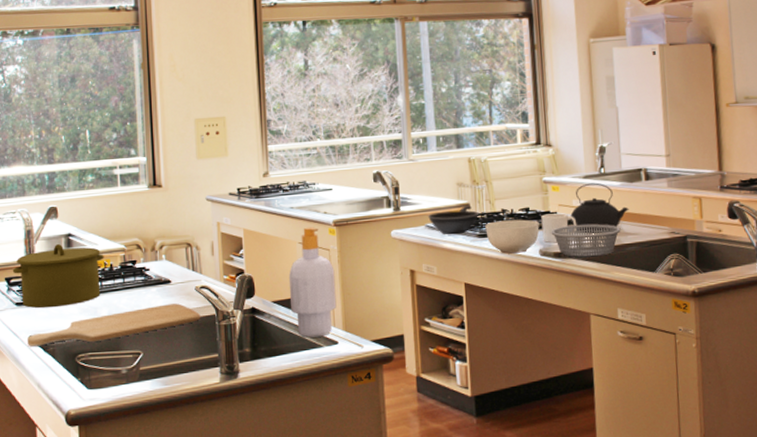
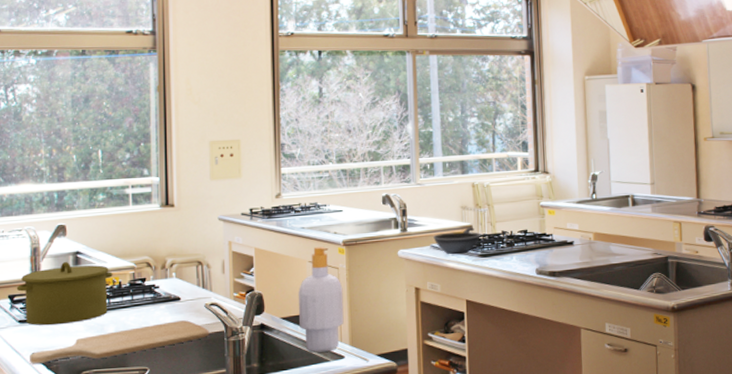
bowl: present [485,219,540,254] -> none [486,240,536,273]
mug: present [541,213,577,244] -> none [538,235,571,263]
colander: present [551,224,621,258] -> none [546,245,610,276]
teakettle: present [570,182,629,234] -> none [565,207,617,254]

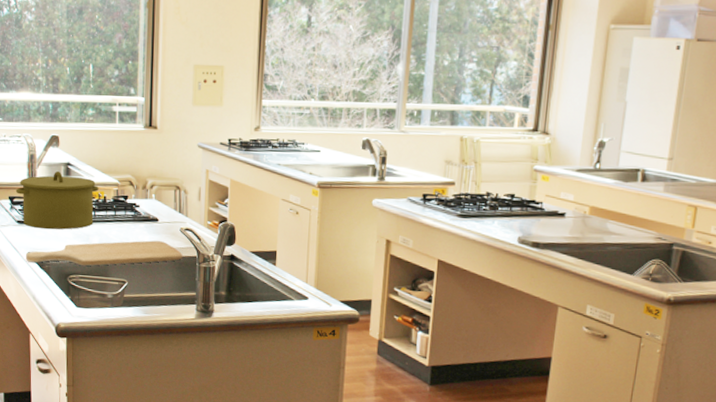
soap bottle: present [298,246,344,353] -> none [267,185,313,291]
frying pan: present [433,226,481,255] -> none [411,183,463,212]

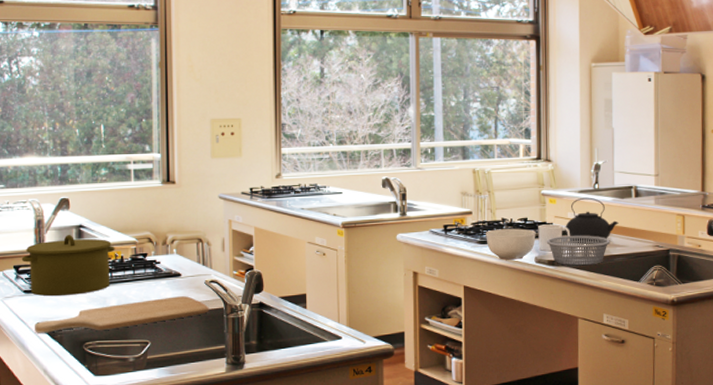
bowl: none [467,203,522,238] -> present [486,228,536,260]
mug: none [523,203,562,233] -> present [538,224,571,252]
colander: none [533,217,606,252] -> present [546,235,610,266]
teakettle: none [555,177,618,229] -> present [565,197,619,244]

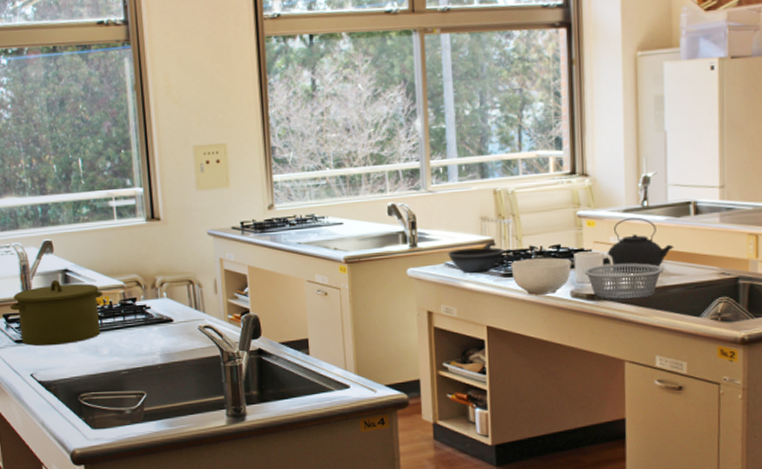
chopping board: present [35,296,209,333] -> none [29,343,205,385]
frying pan: none [433,212,481,241] -> present [448,241,505,274]

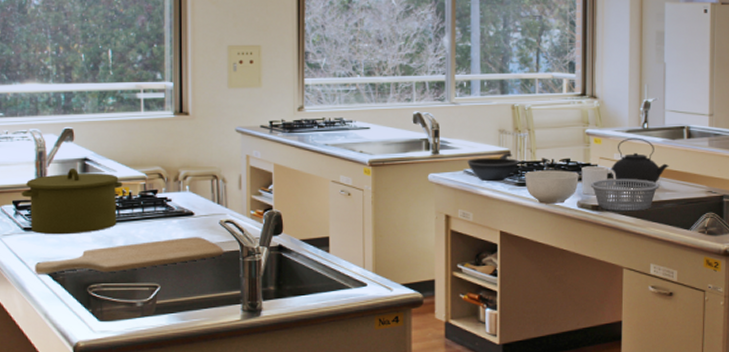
chopping board: none [29,343,205,385] -> present [35,237,224,274]

